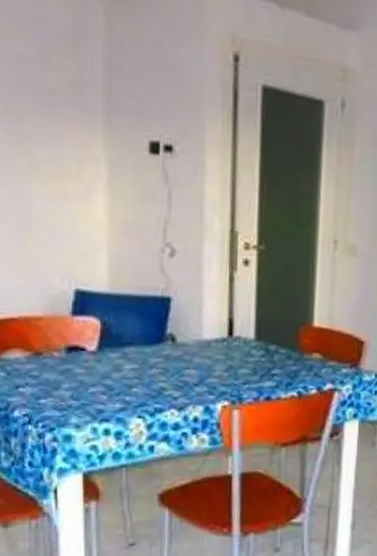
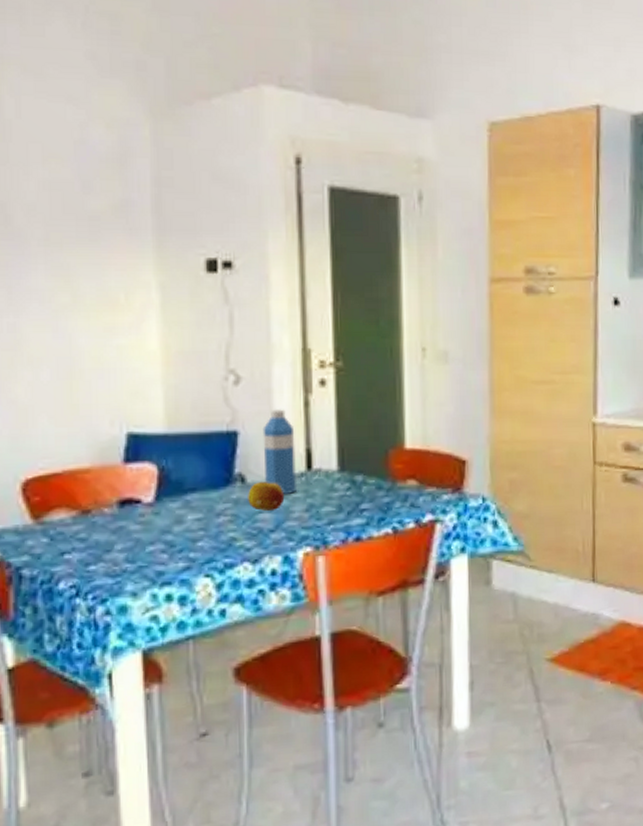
fruit: none [177,343,208,368] -> present [248,482,285,511]
water bottle: none [192,281,220,356] -> present [262,408,298,495]

